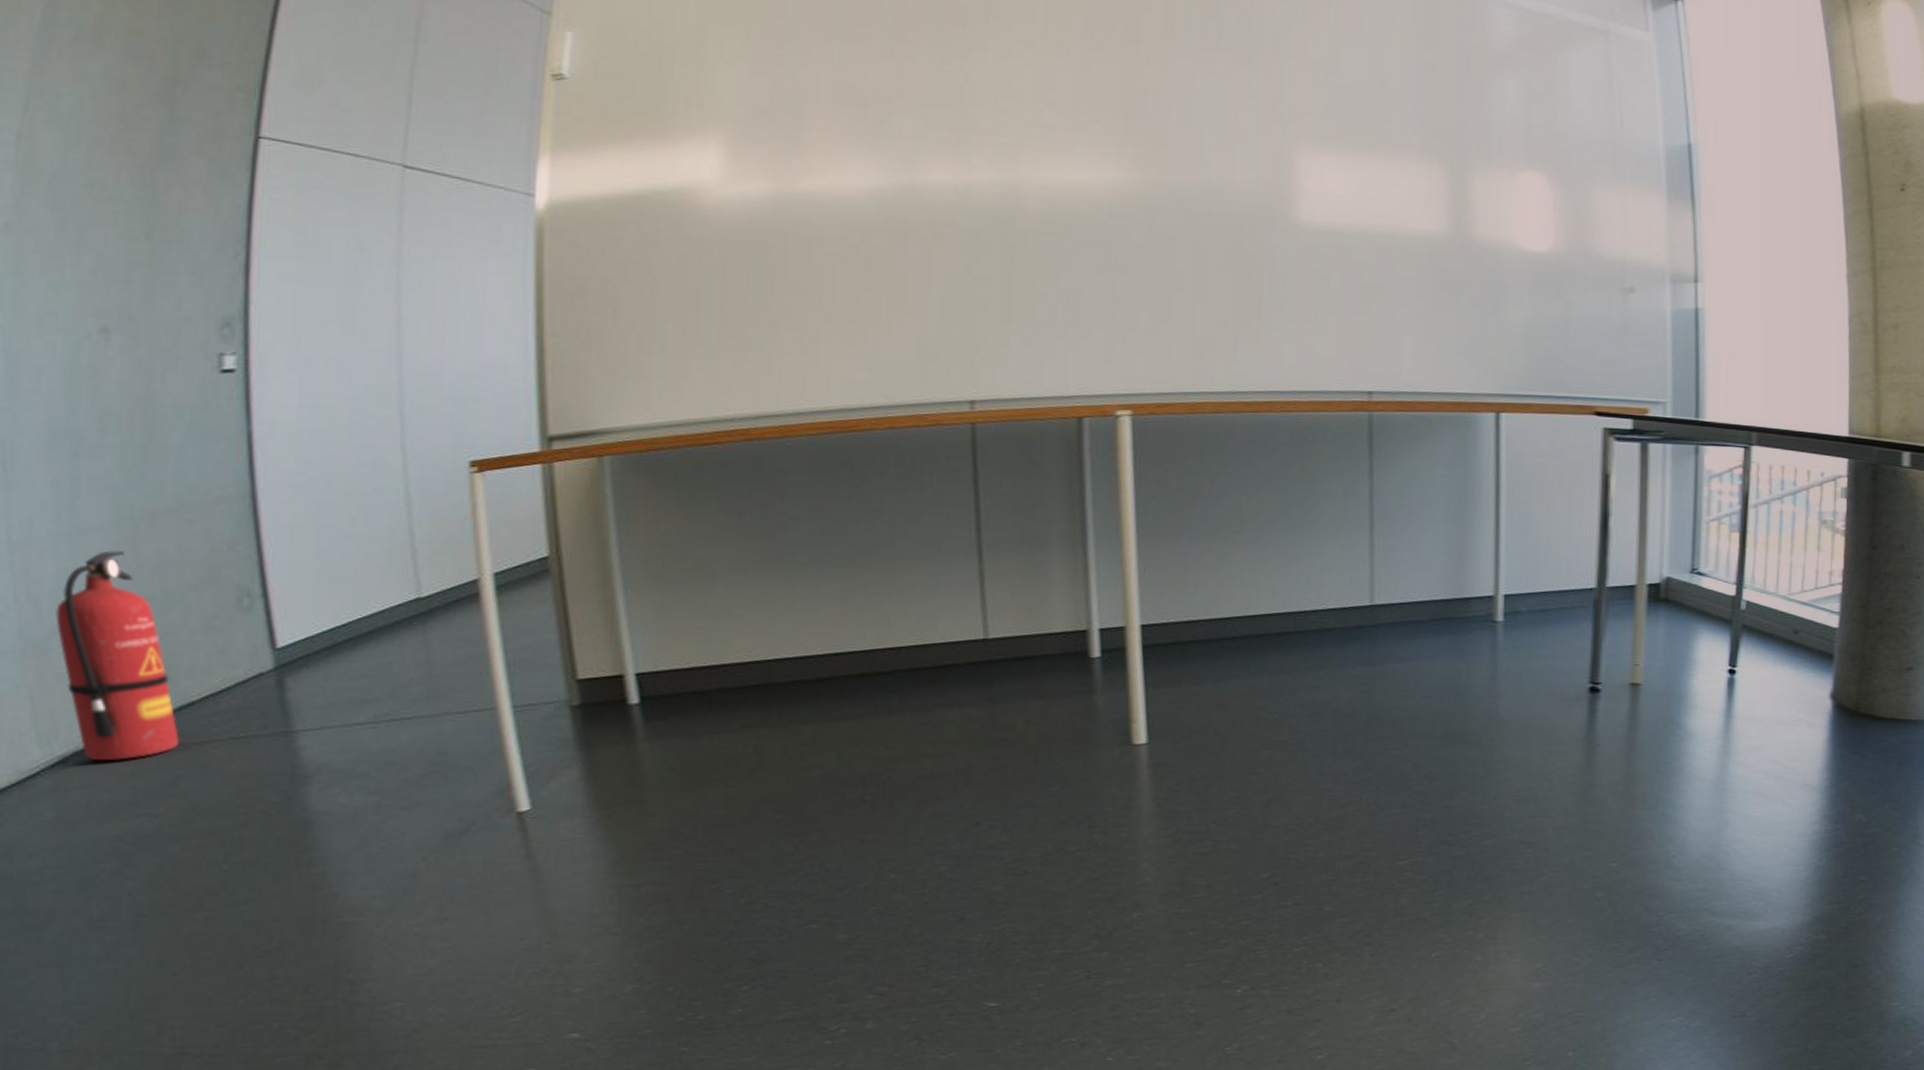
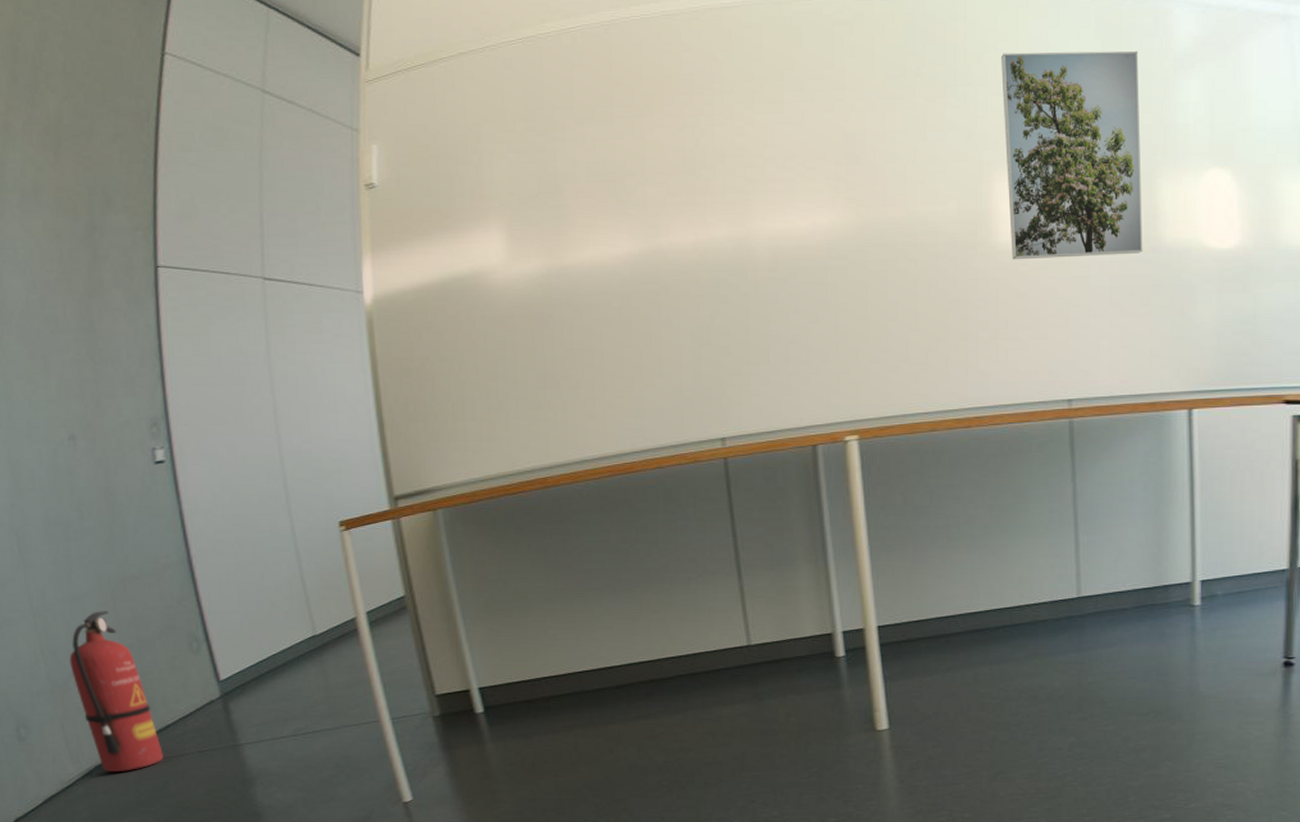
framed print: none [1311,28,1455,247] -> present [1001,50,1143,260]

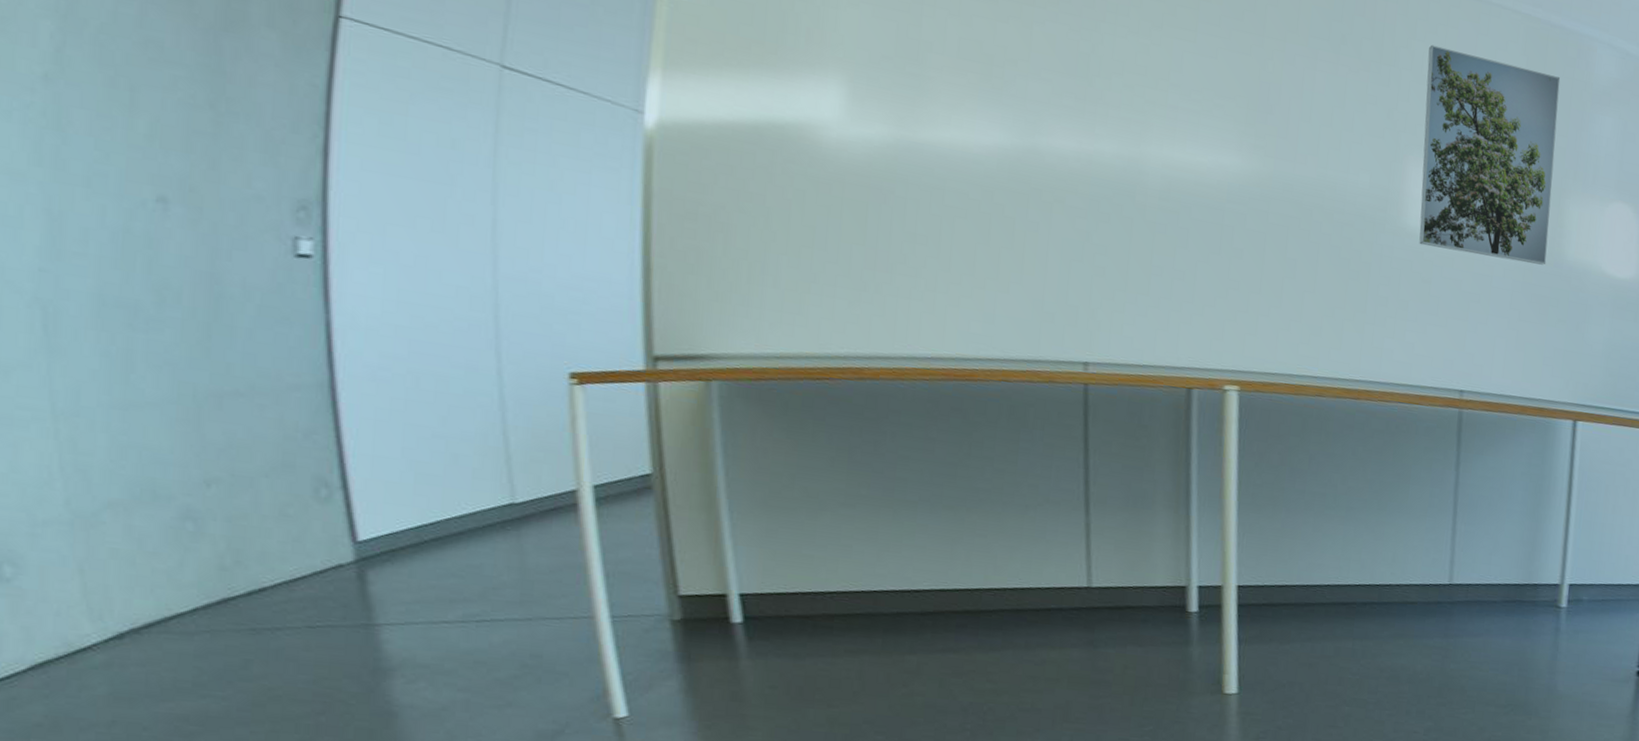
fire extinguisher: present [69,609,164,773] -> none [108,427,251,641]

